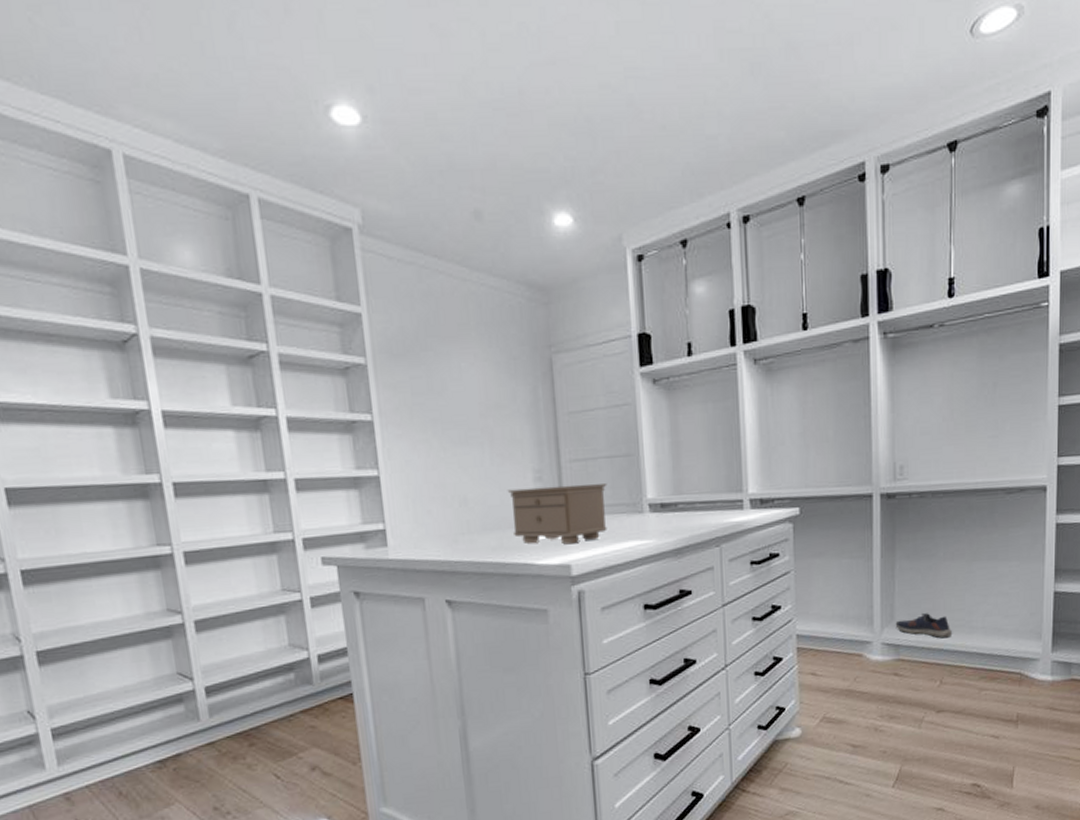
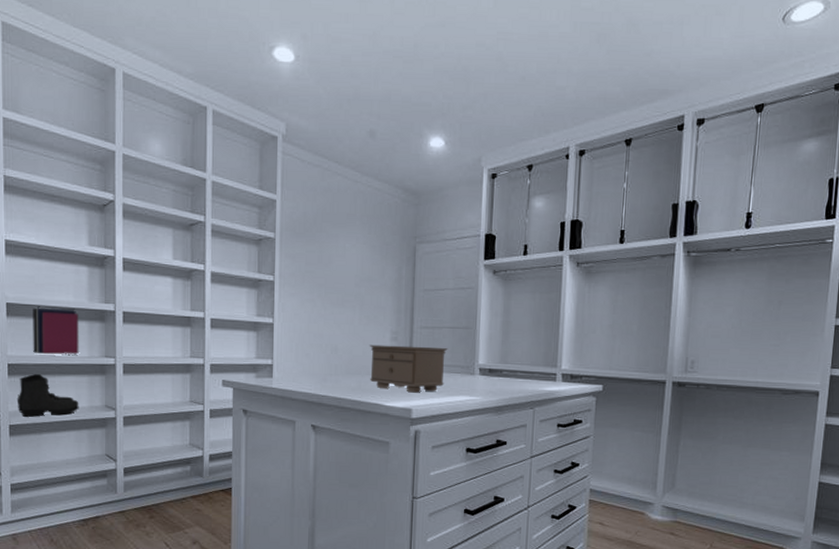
boot: none [41,579,132,638] -> present [18,374,79,417]
books: none [44,487,120,552] -> present [33,308,79,355]
shoe: present [895,613,952,638] -> none [675,486,724,509]

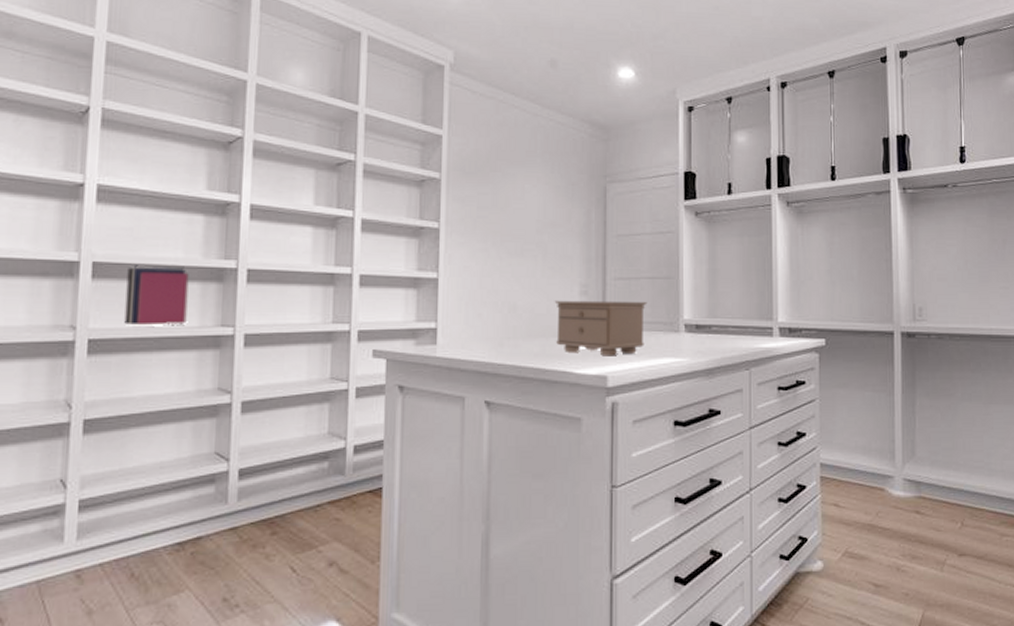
boot: present [18,374,79,417] -> none [97,351,183,408]

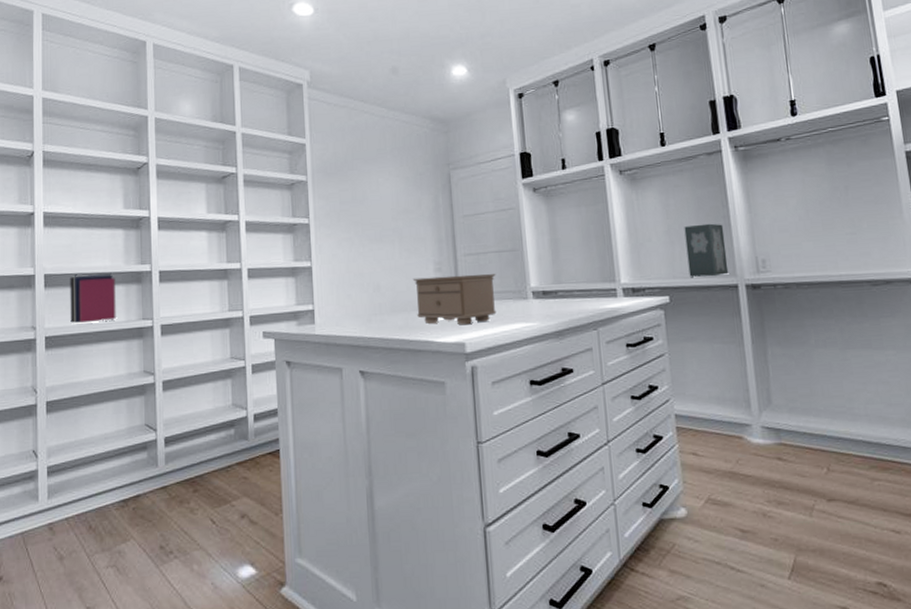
decorative box: none [846,266,886,322] -> present [684,223,729,277]

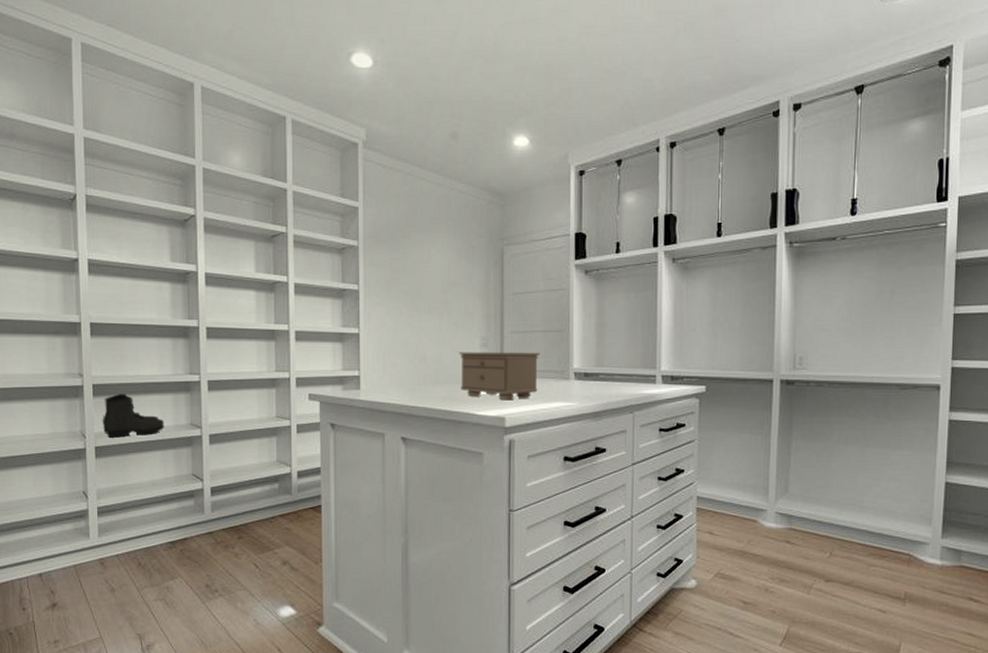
boot: none [55,344,117,391] -> present [103,394,165,438]
books: present [70,274,116,324] -> none [116,327,163,374]
decorative box: present [684,223,729,277] -> none [728,318,767,370]

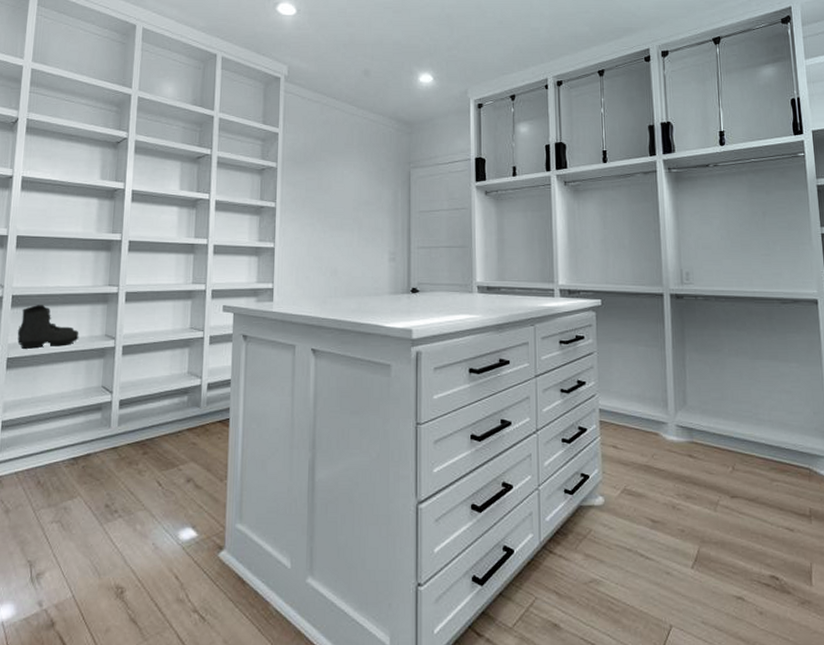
jewelry box: present [458,352,541,401] -> none [368,266,446,313]

